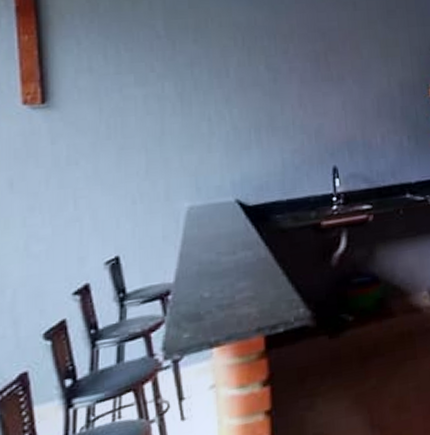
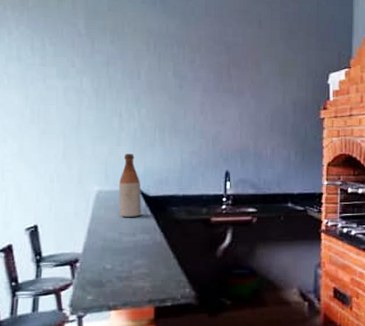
beer bottle: none [213,160,240,235] -> present [119,154,141,218]

